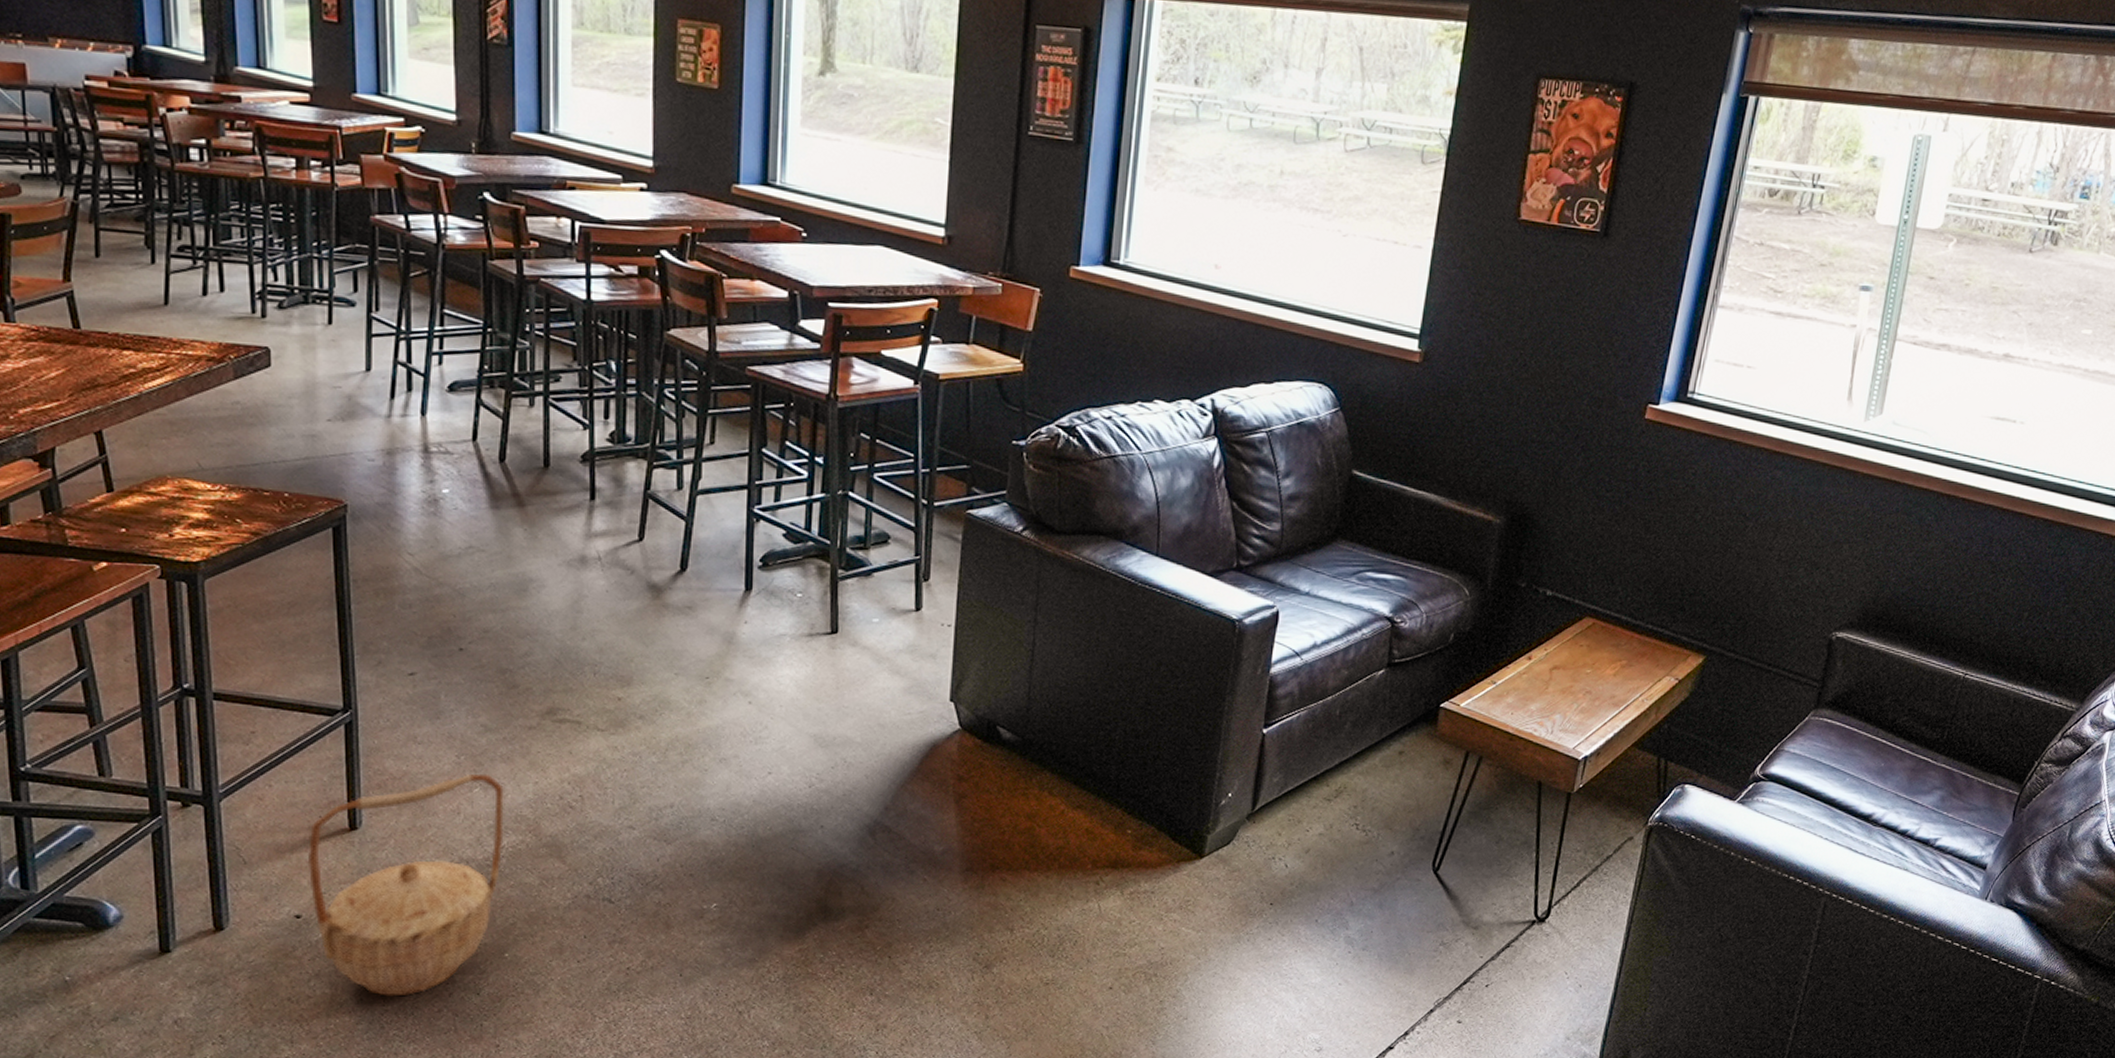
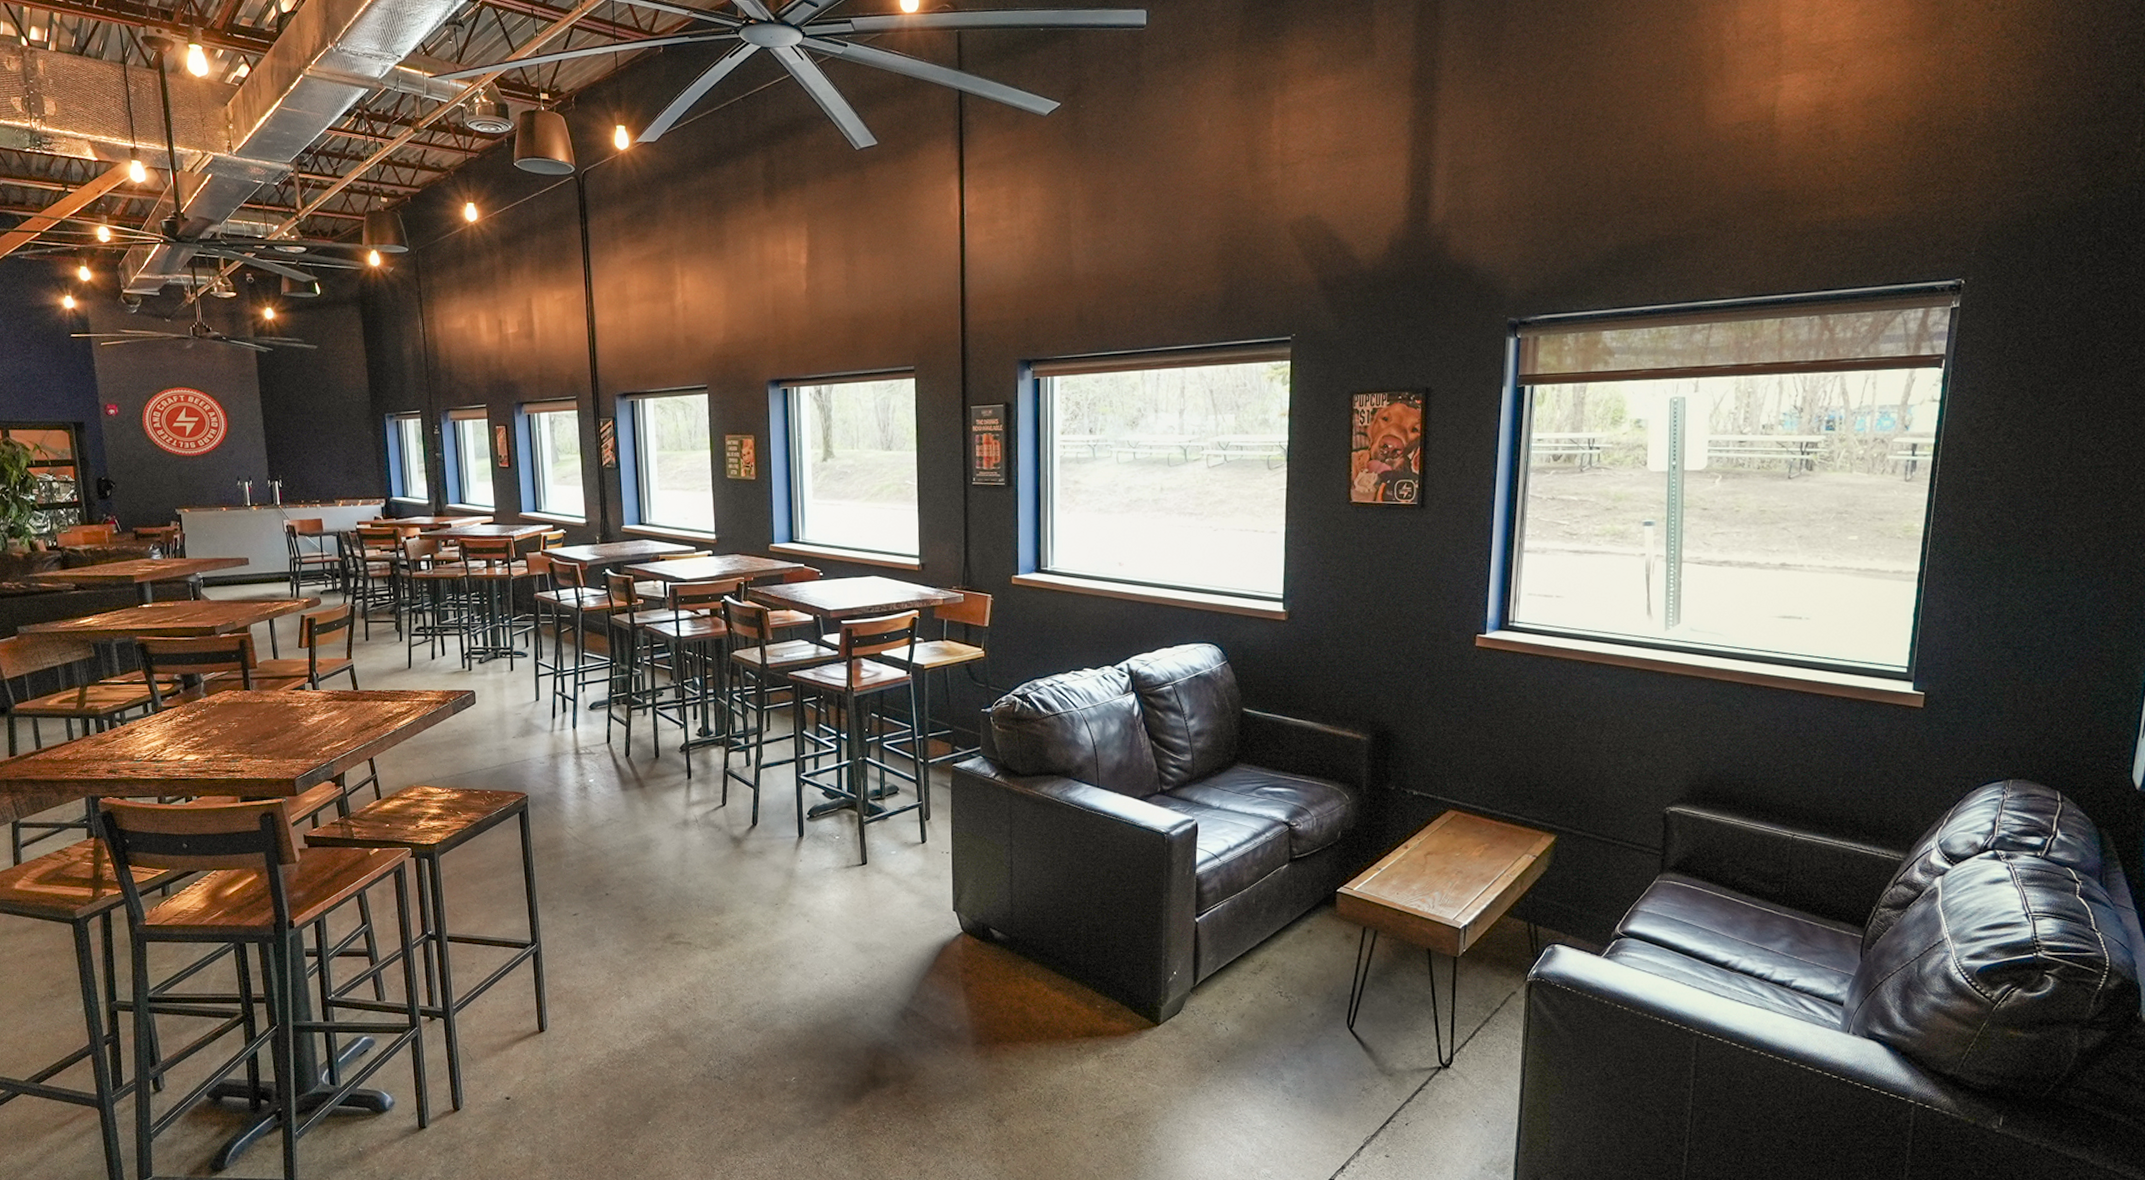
basket: present [307,773,504,997] -> none [512,985,643,1157]

